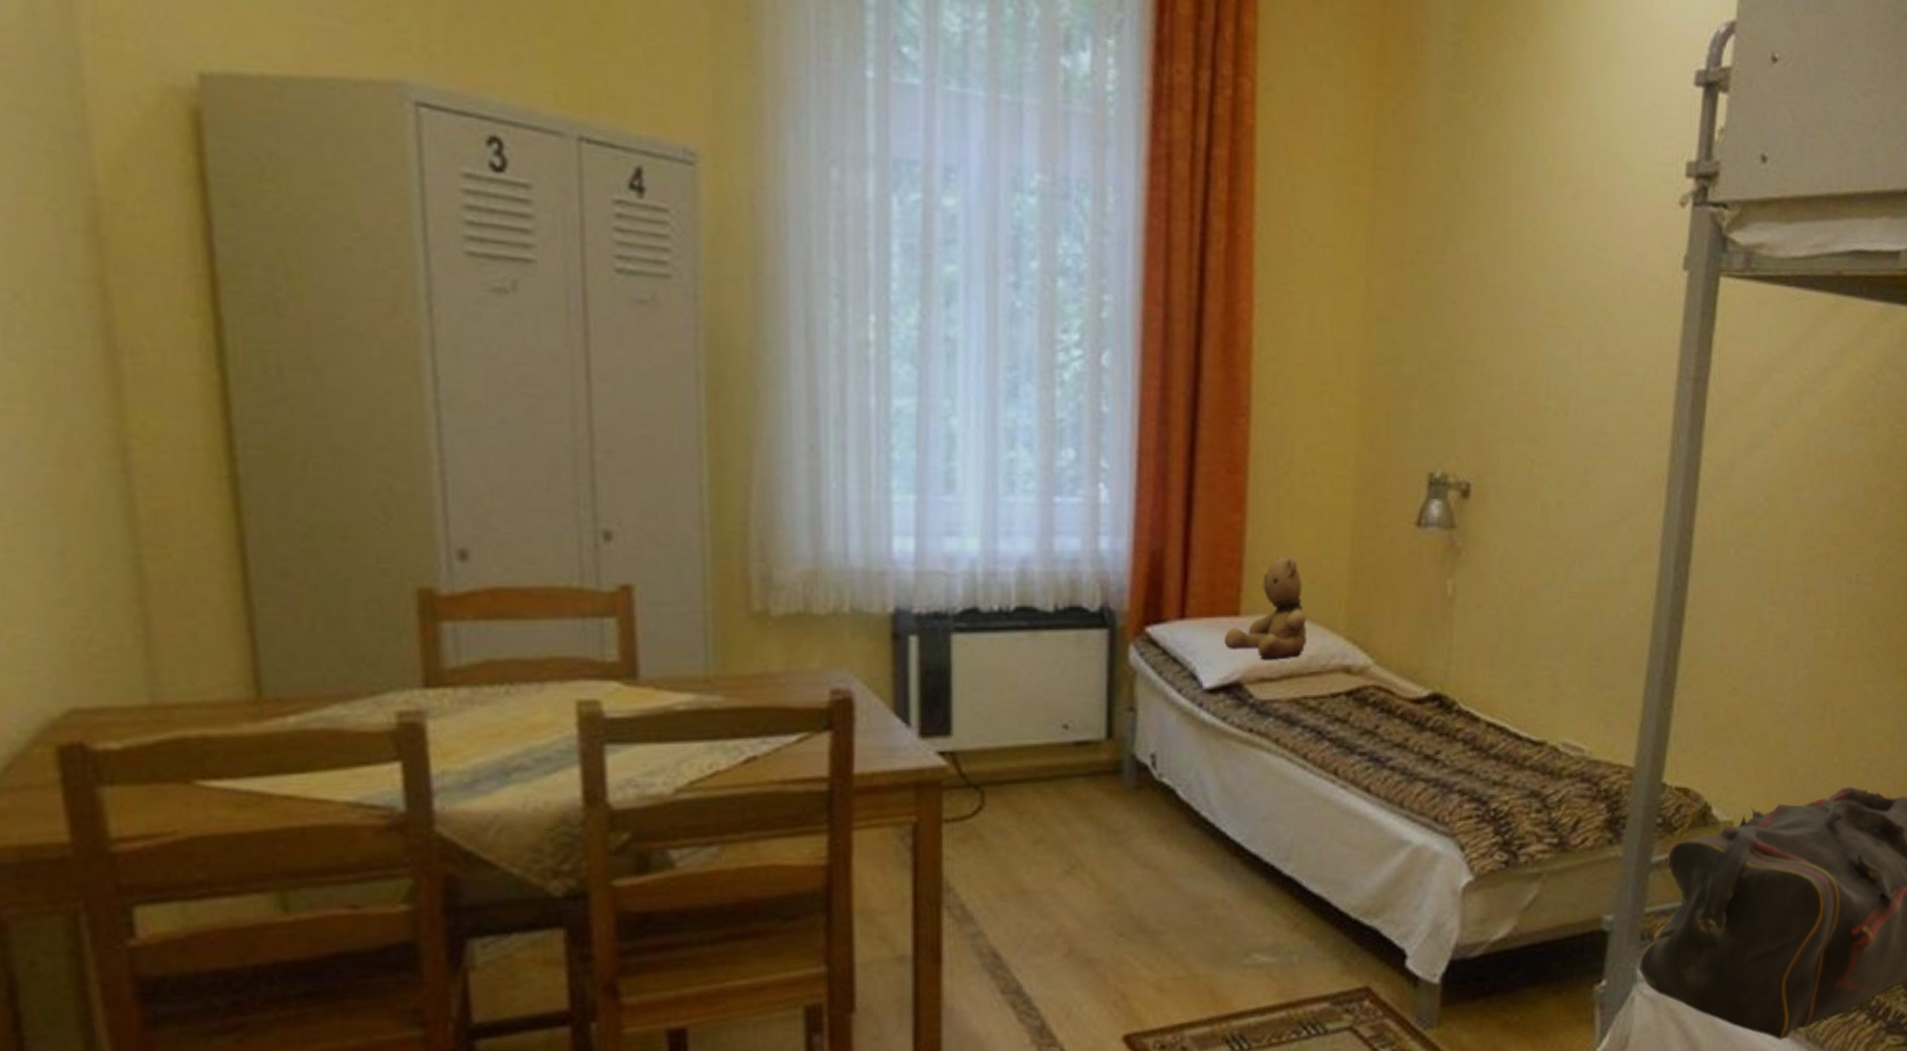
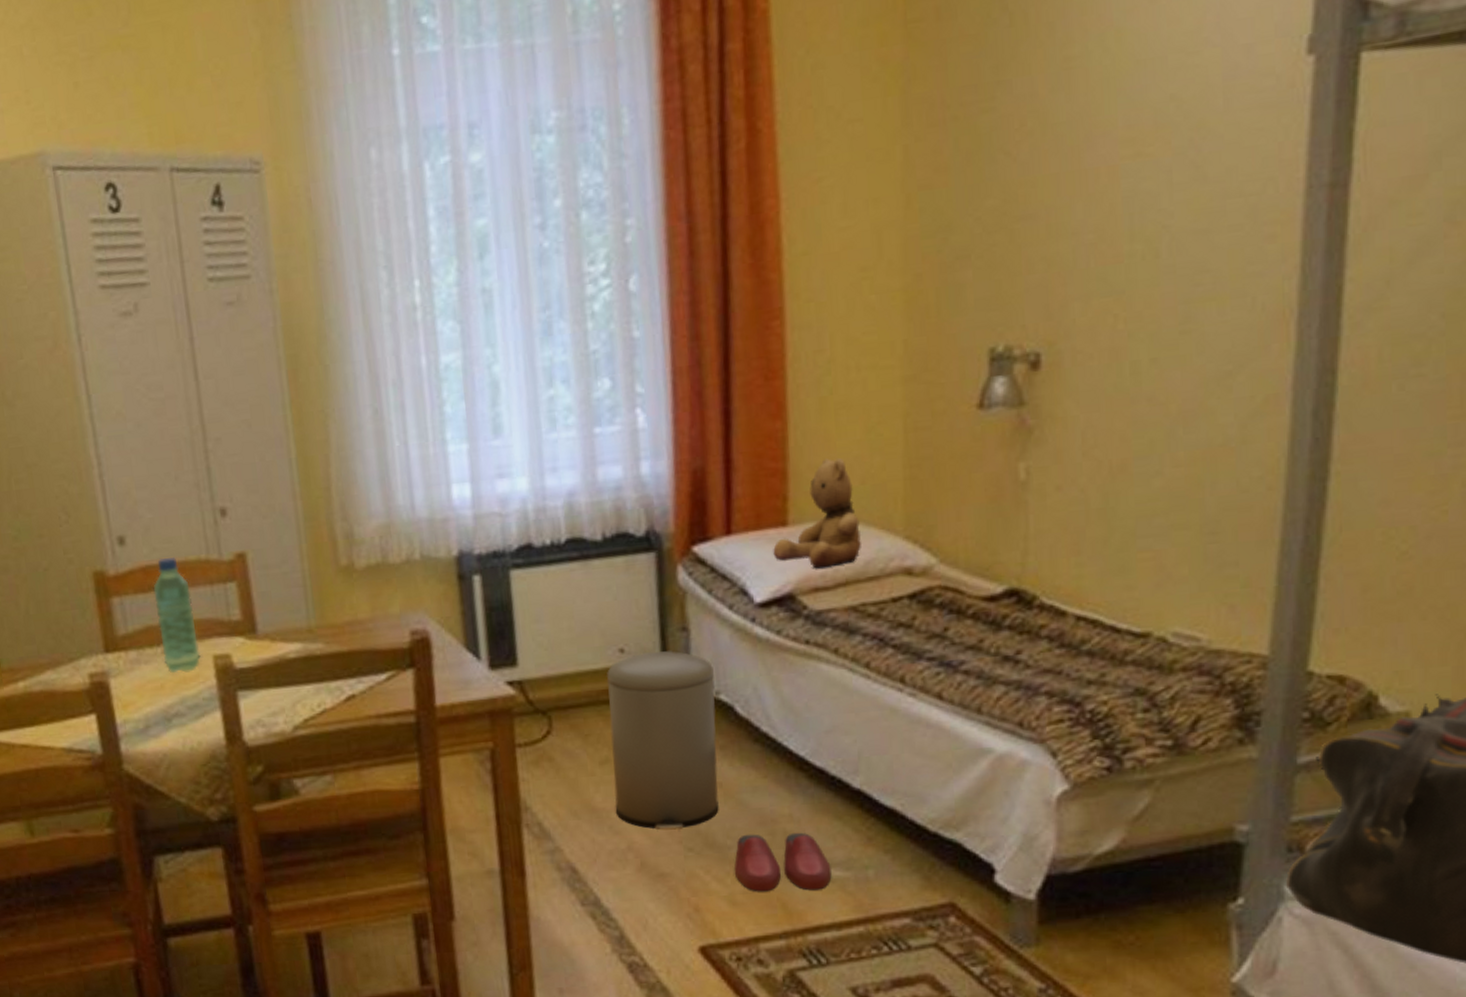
water bottle: none [502,582,560,719] -> present [153,557,201,674]
pedal bin: none [1046,729,1158,915] -> present [607,651,719,831]
slippers: none [1165,917,1259,977] -> present [734,832,832,891]

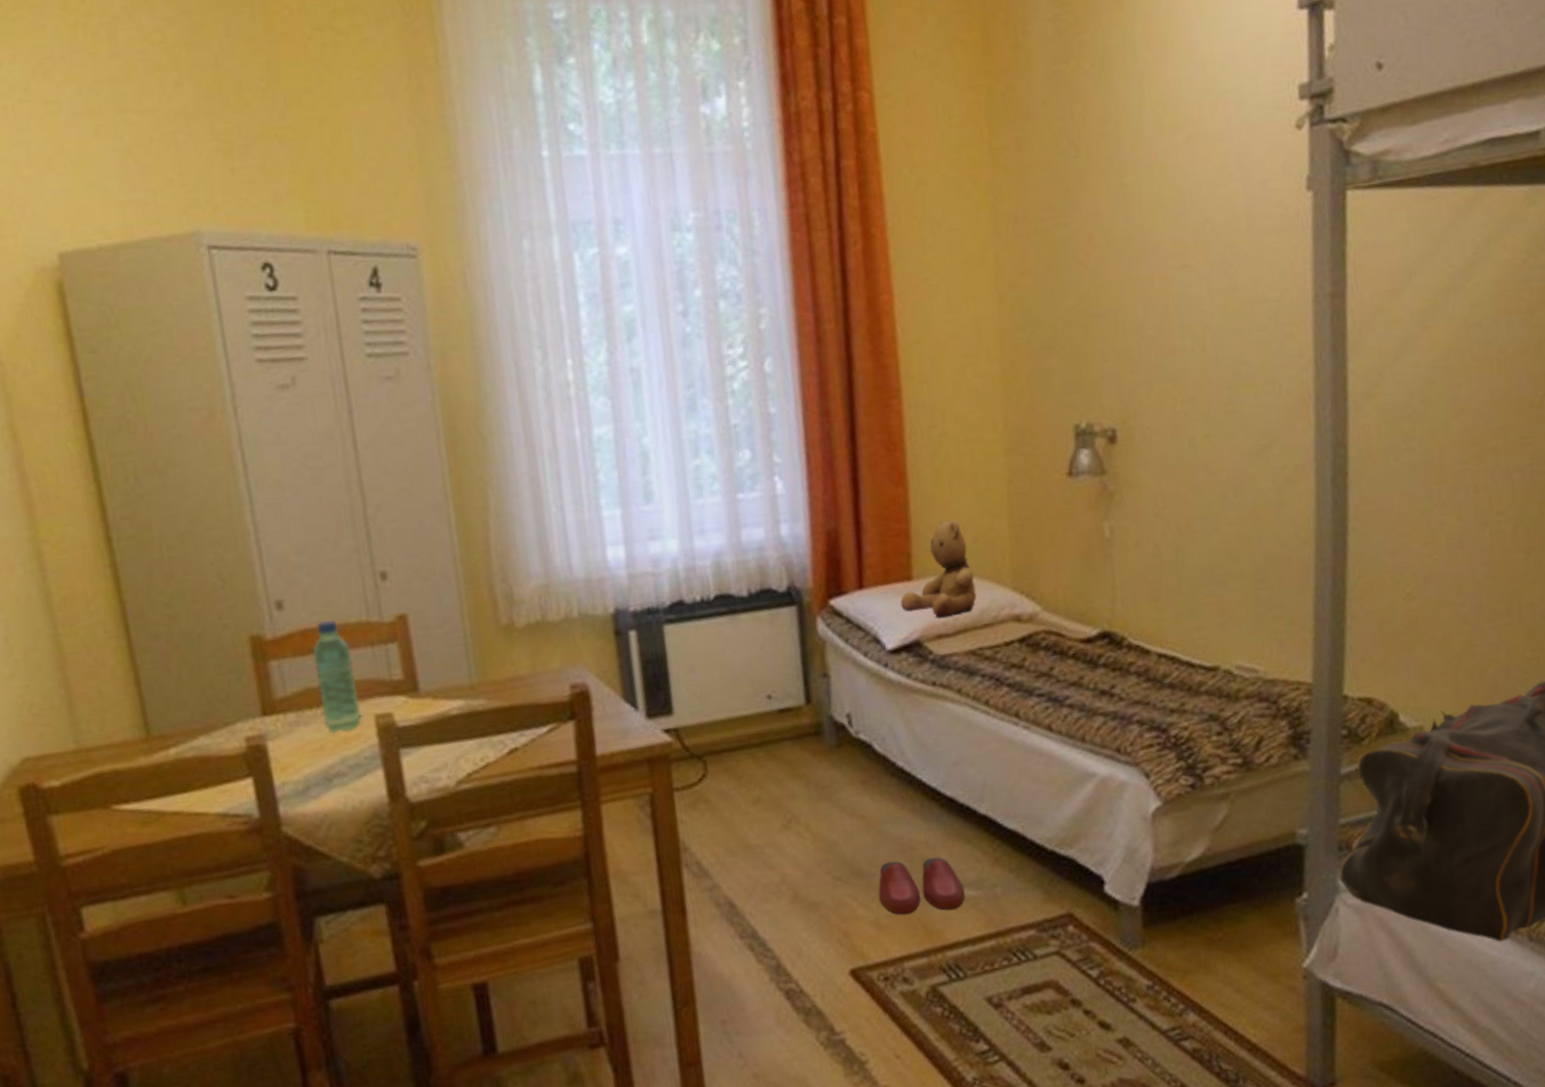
pedal bin: present [607,651,719,831] -> none [756,695,863,863]

